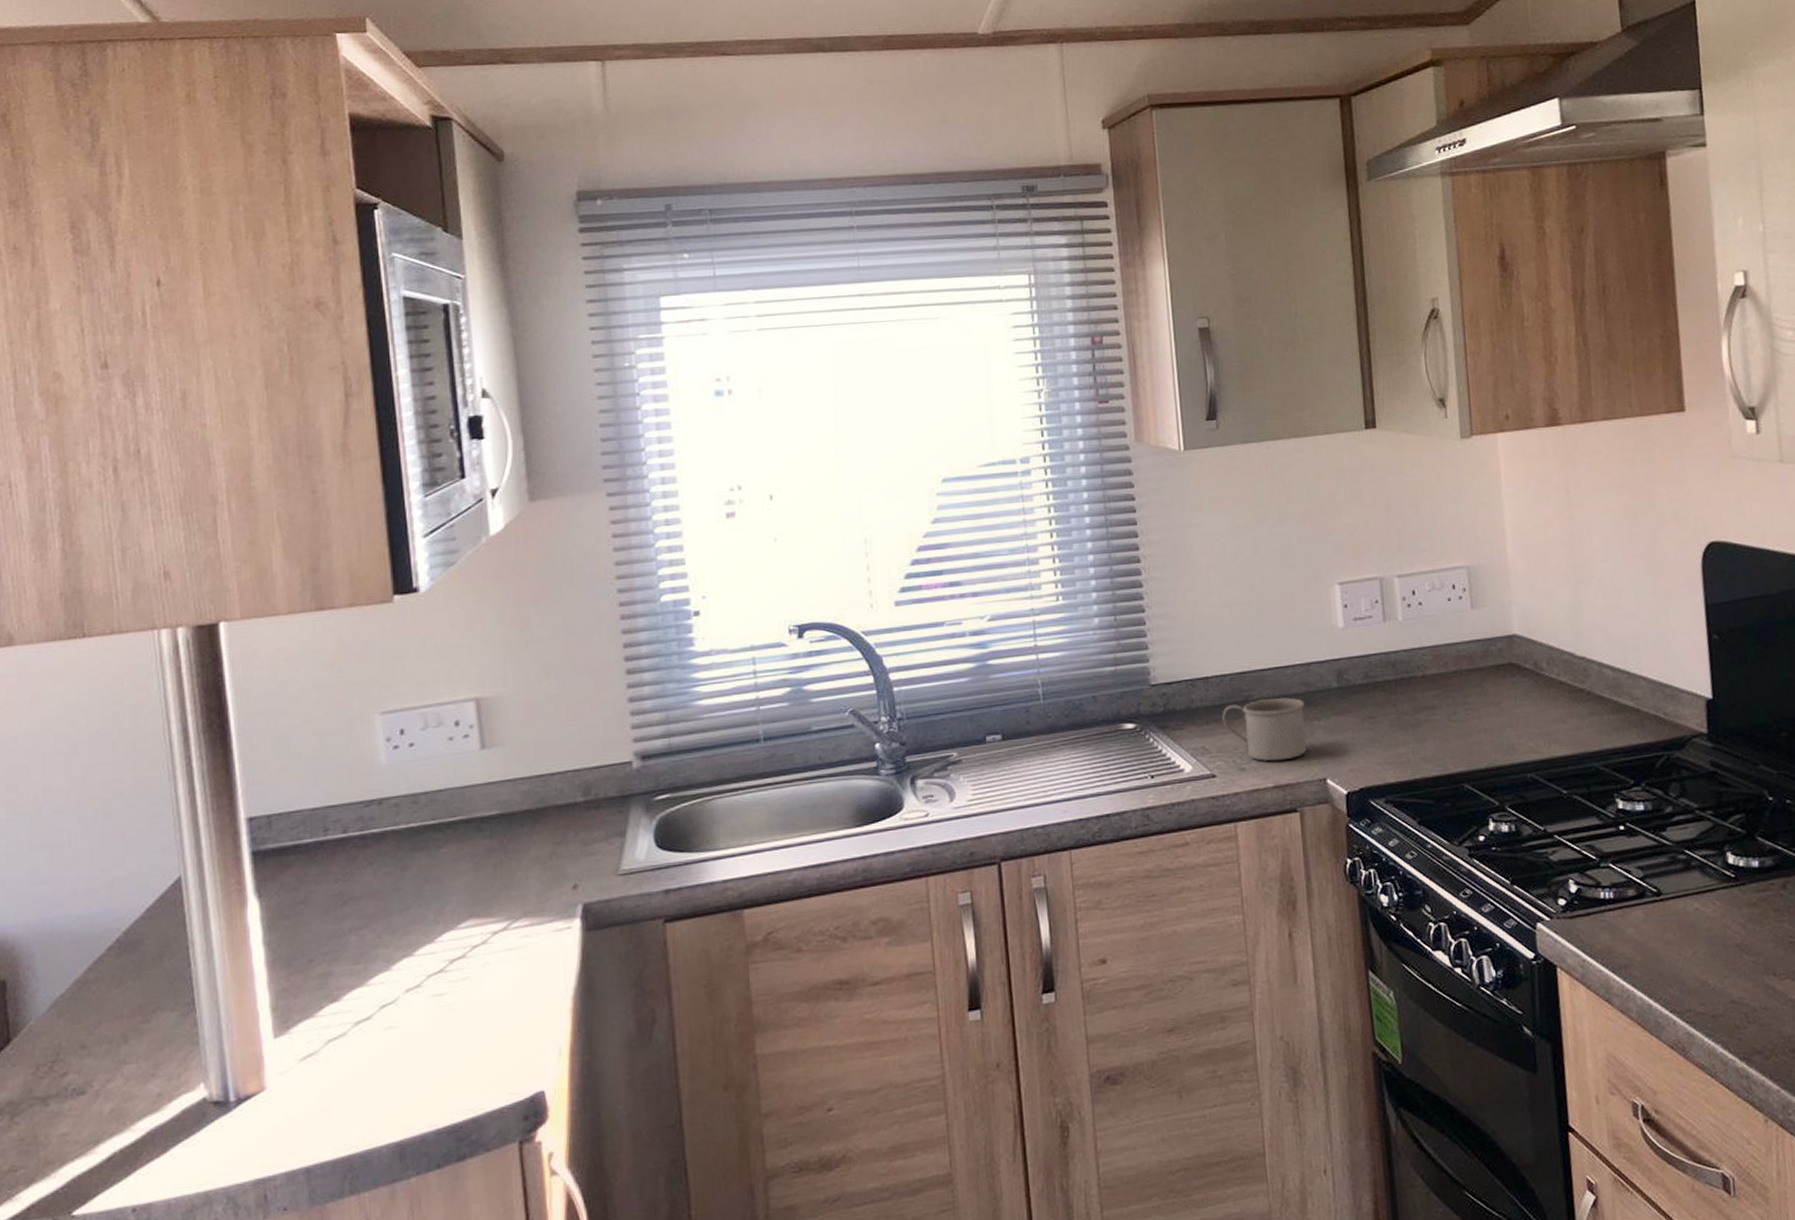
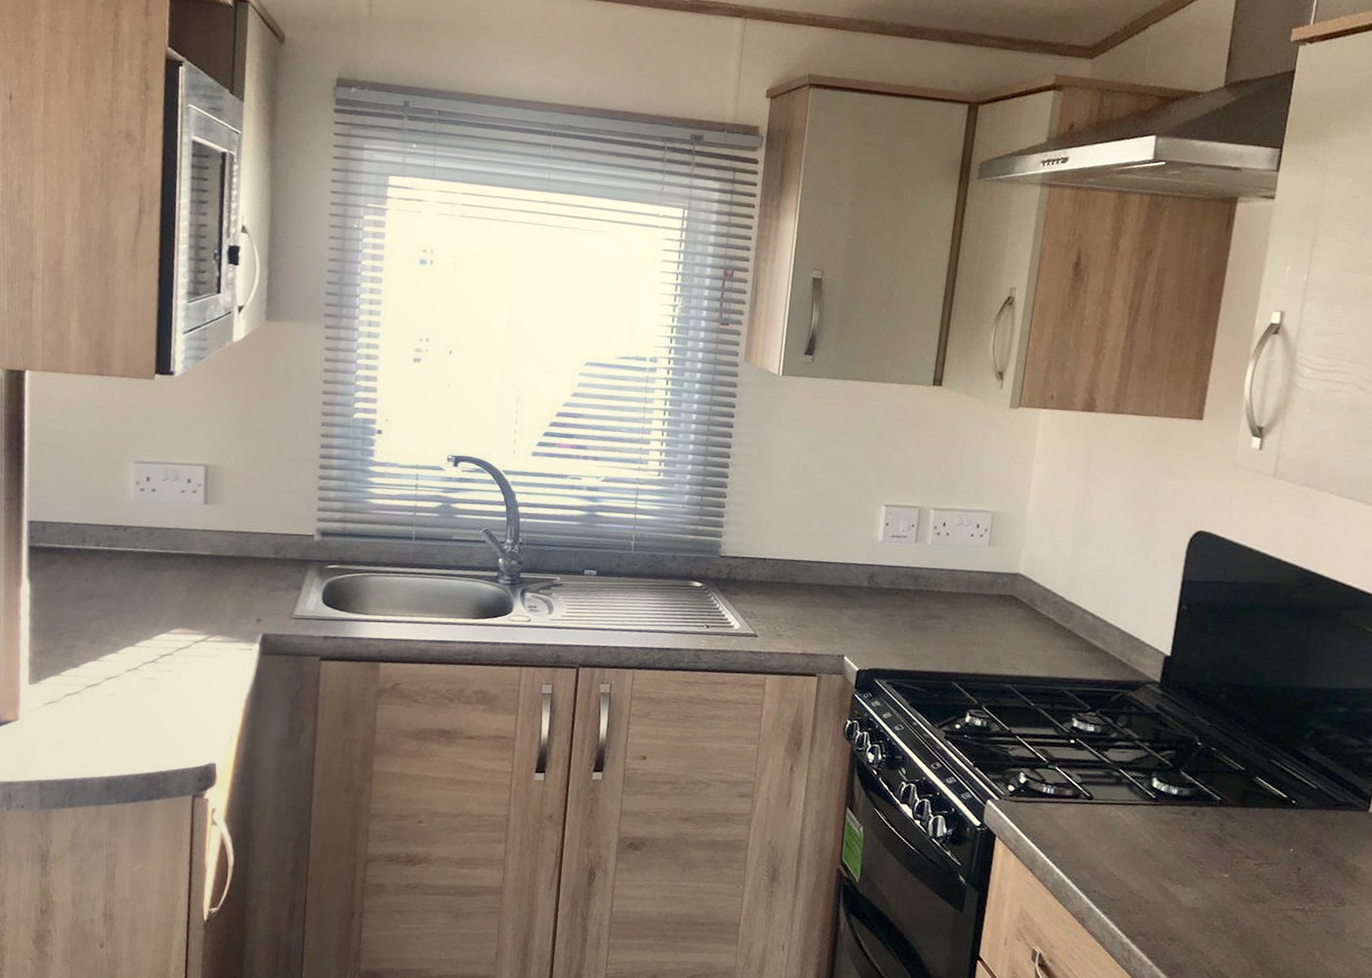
mug: present [1222,697,1307,762] -> none [771,584,839,635]

